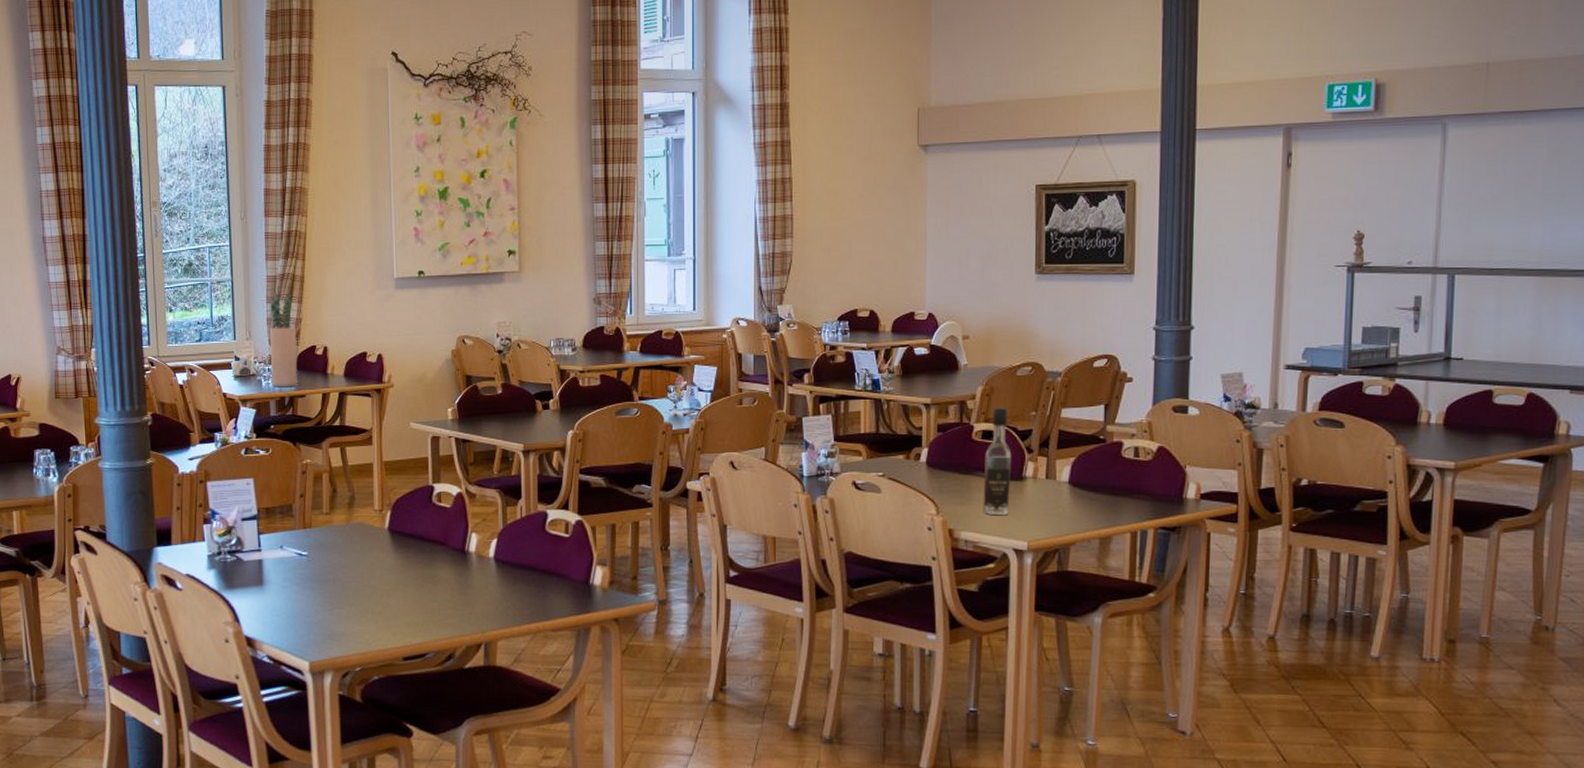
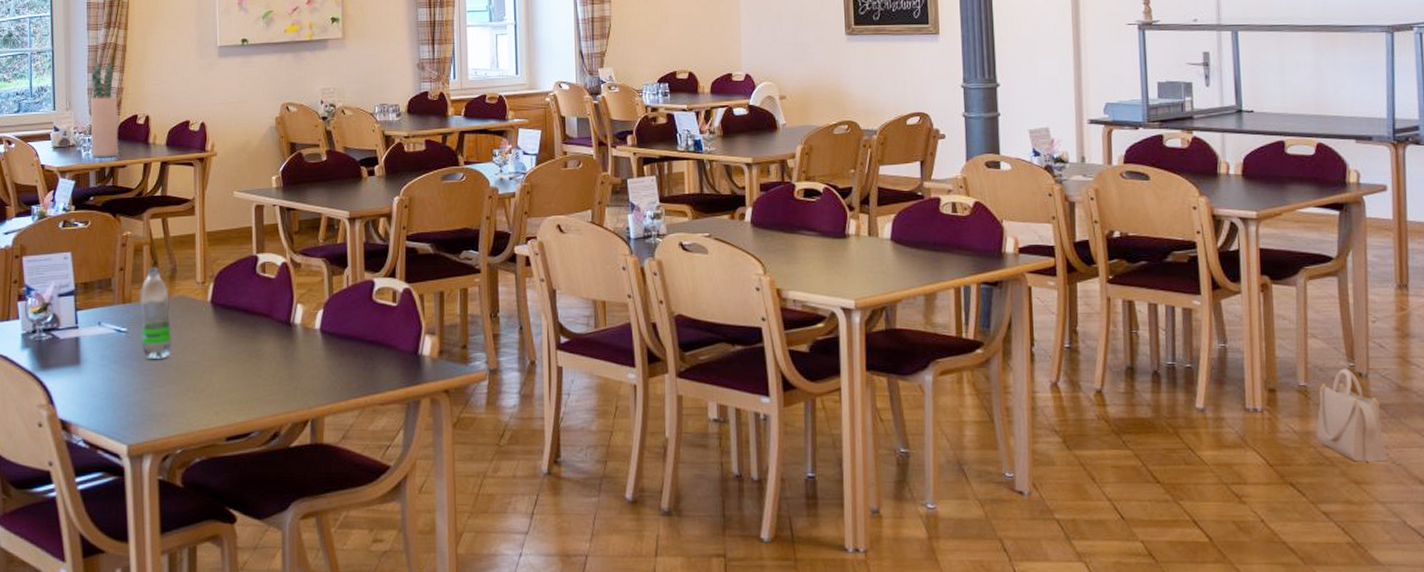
bottle: none [320,494,350,583] -> present [140,266,171,360]
bottle: present [983,407,1012,516] -> none [808,165,835,274]
handbag: none [1494,622,1565,714] -> present [1317,368,1387,462]

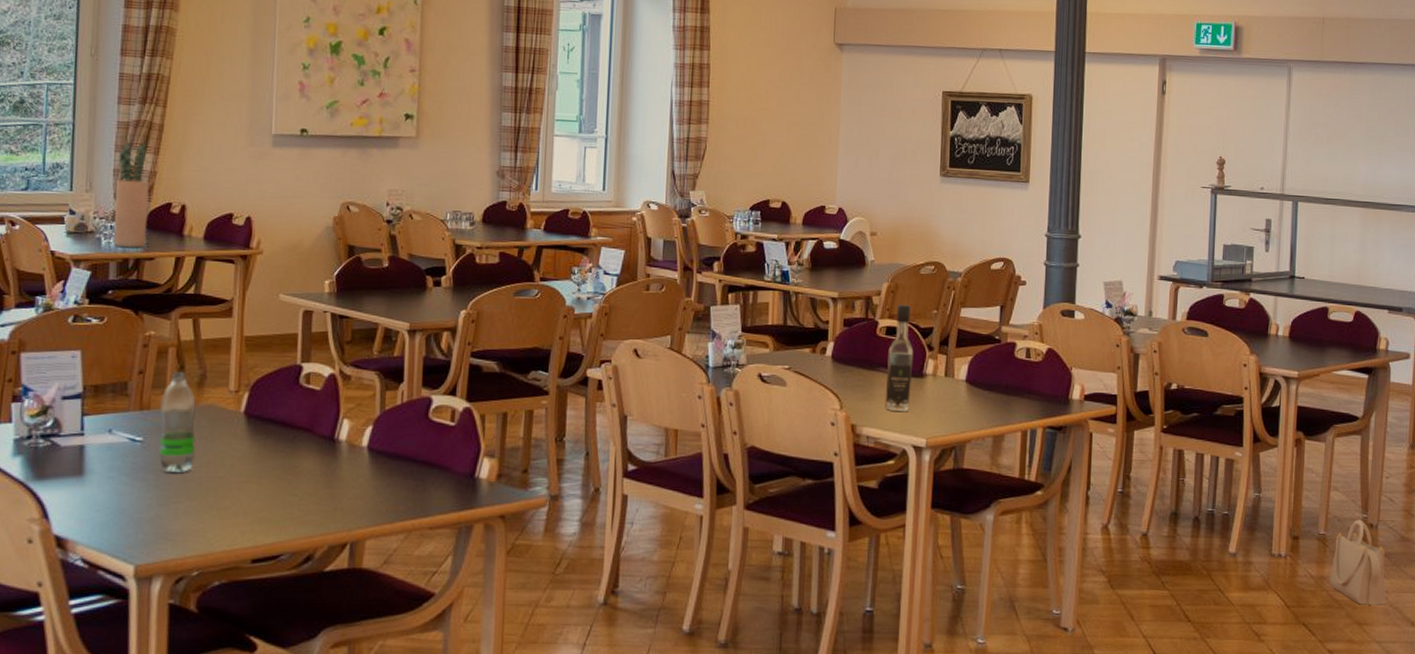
bottle: none [808,165,835,274] -> present [884,304,914,412]

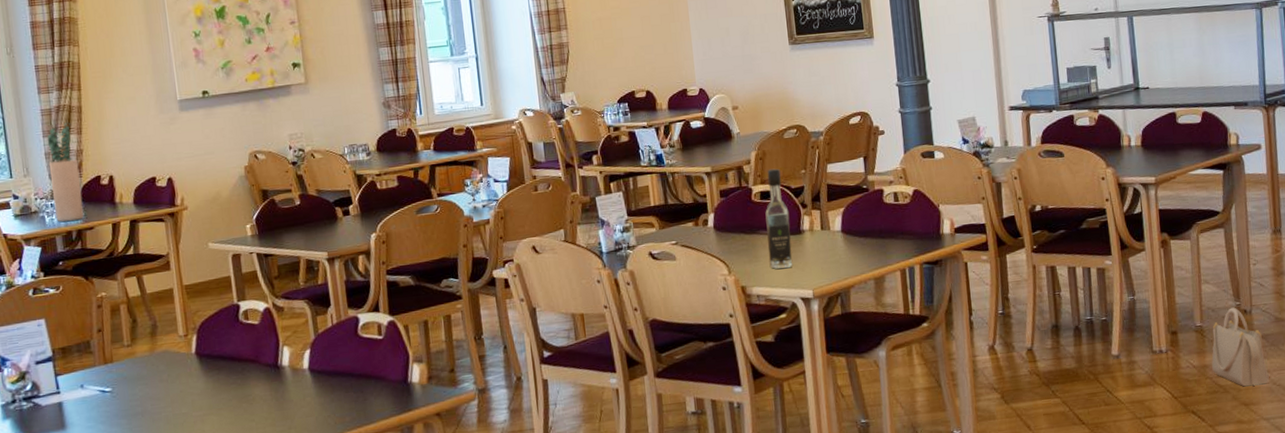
bottle: present [159,371,196,474] -> none [121,324,160,417]

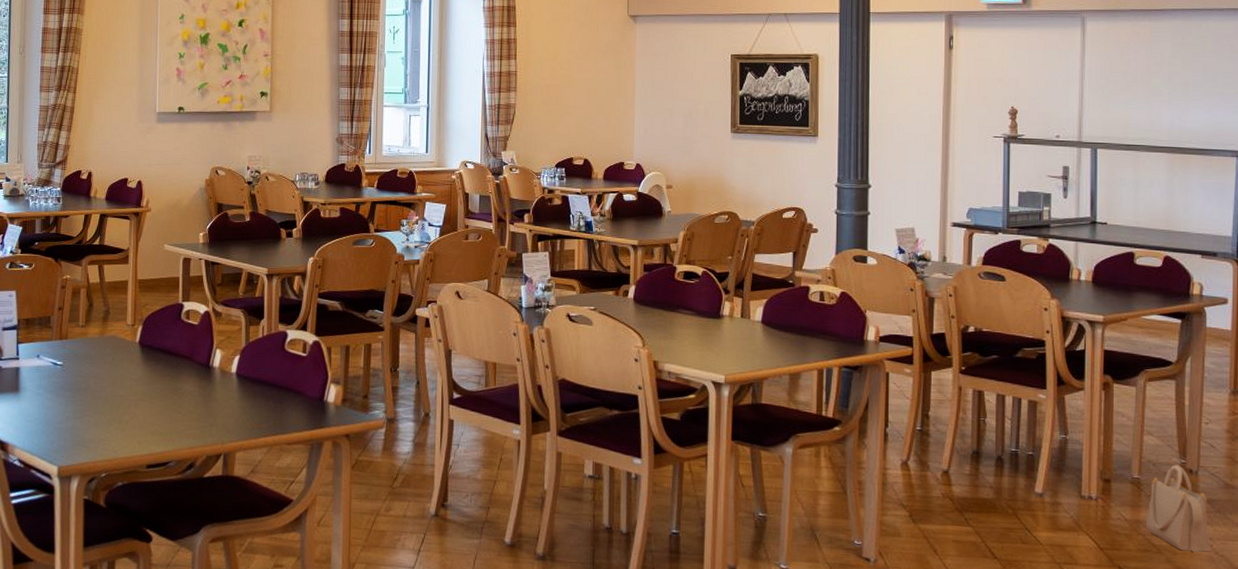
vase: present [47,119,85,223] -> none [38,117,64,208]
bottle: present [765,168,793,269] -> none [684,250,711,351]

